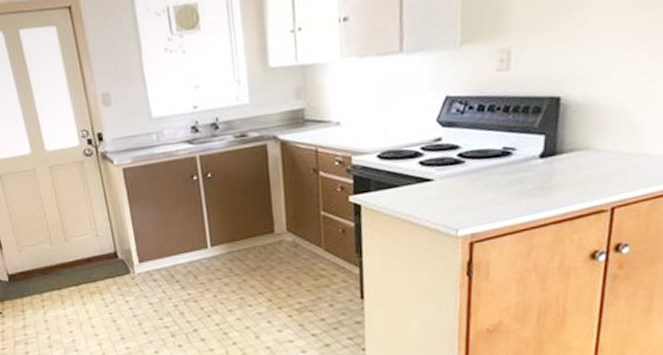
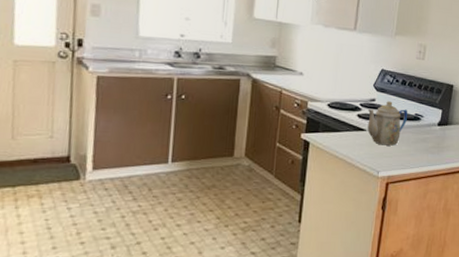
teapot: none [432,137,491,196] -> present [367,101,407,146]

